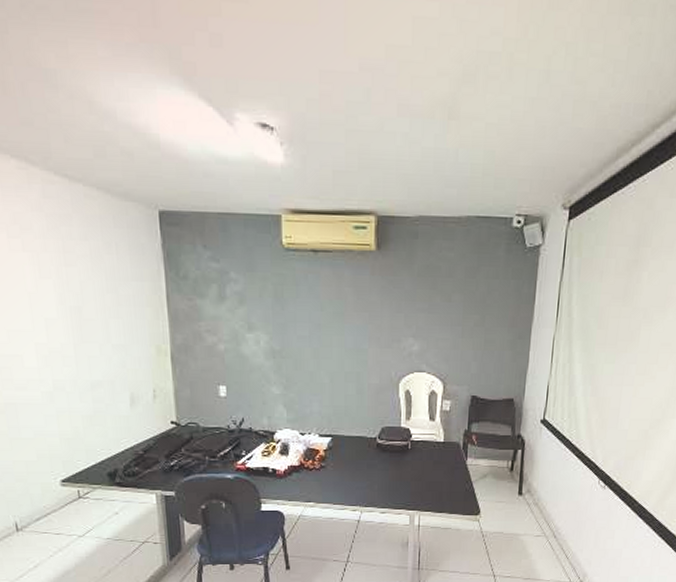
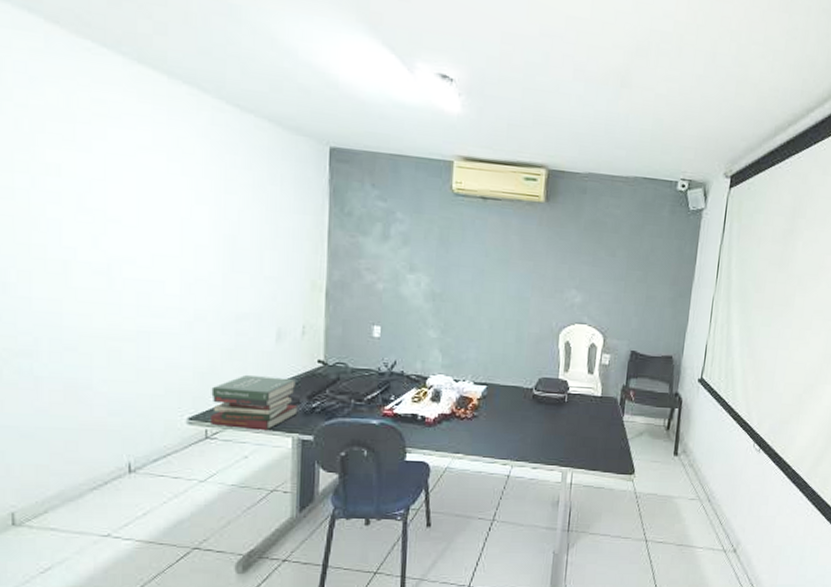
books: none [78,439,158,489] -> present [211,375,298,431]

